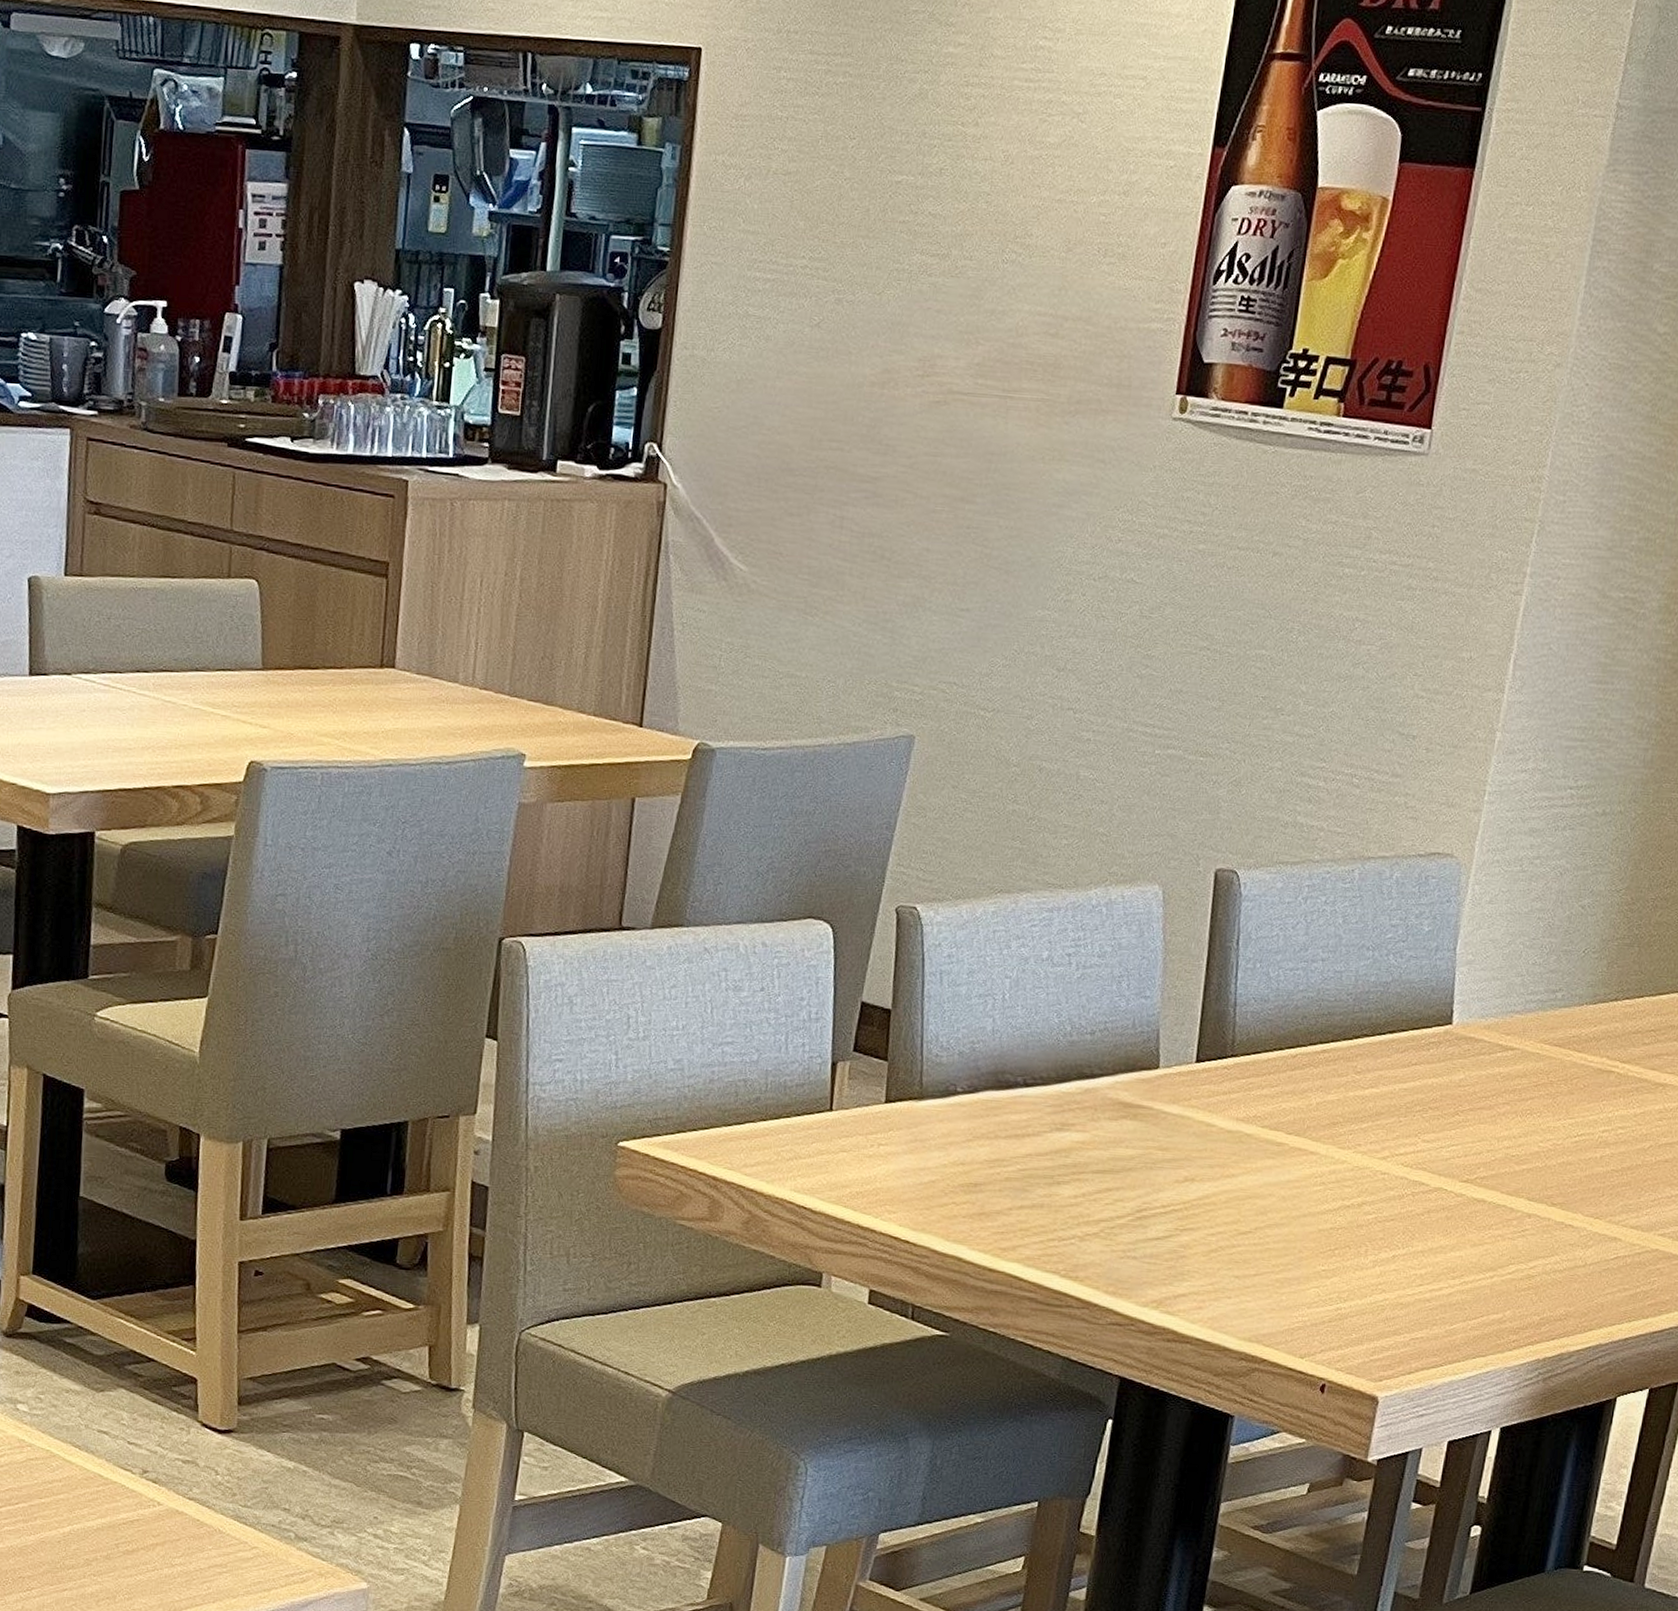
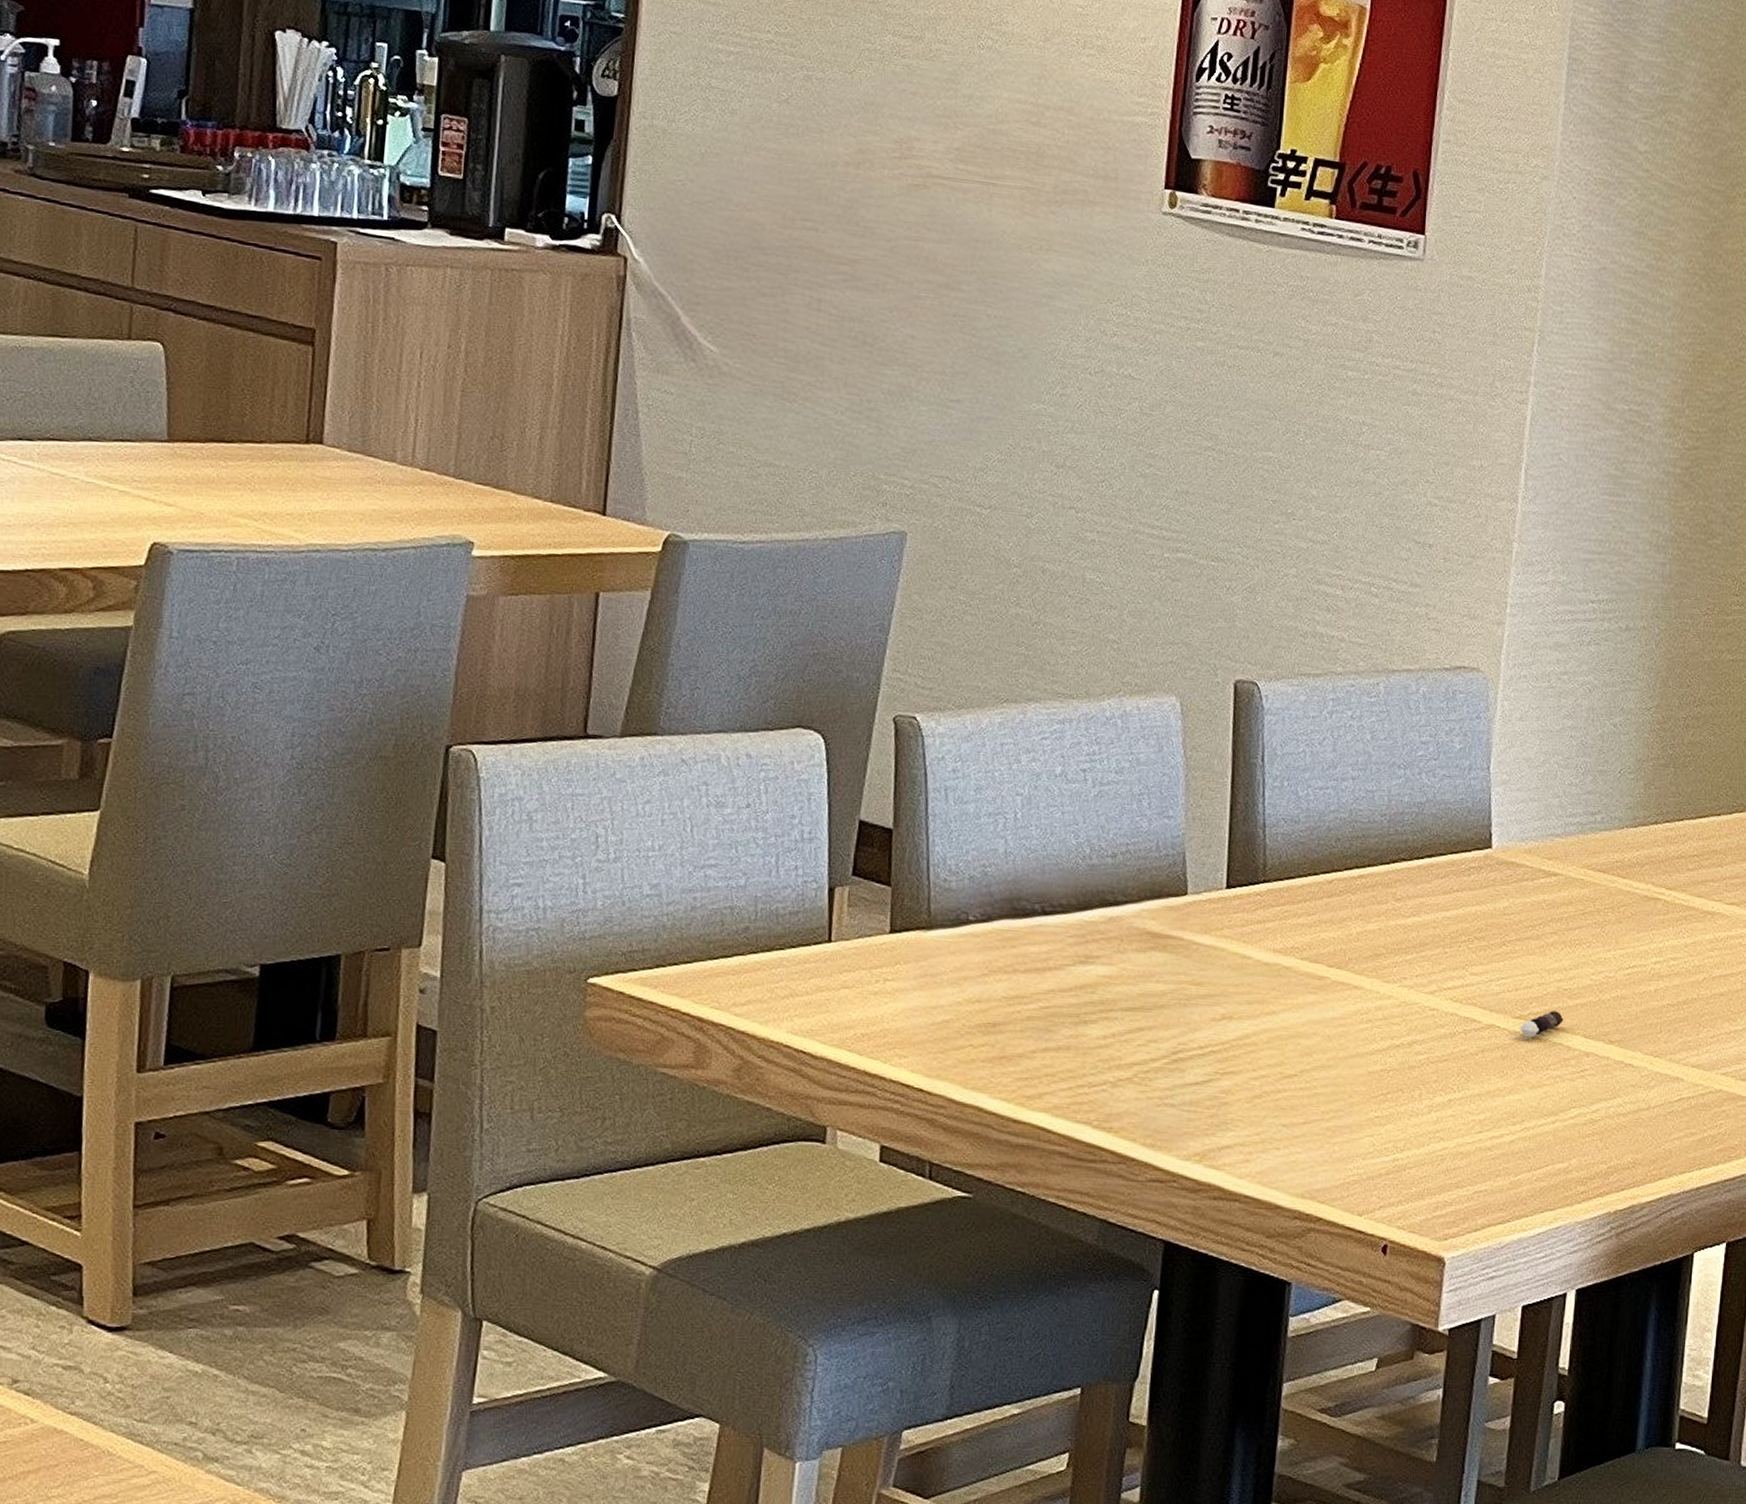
pepper shaker: none [1466,1175,1510,1200] -> present [1520,1011,1564,1038]

